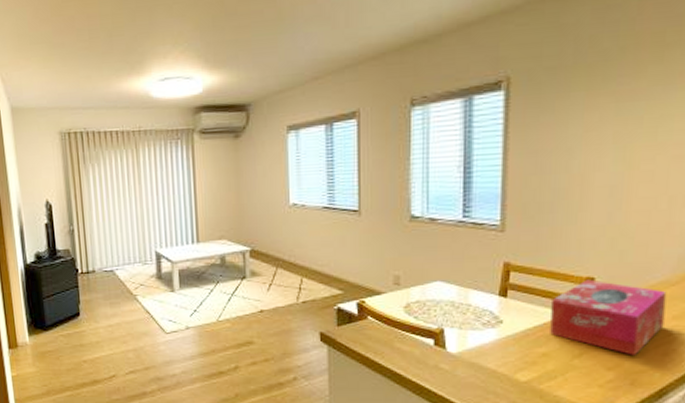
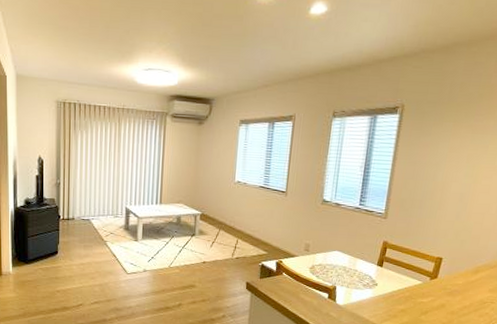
tissue box: present [550,279,667,355] -> none [408,259,488,315]

